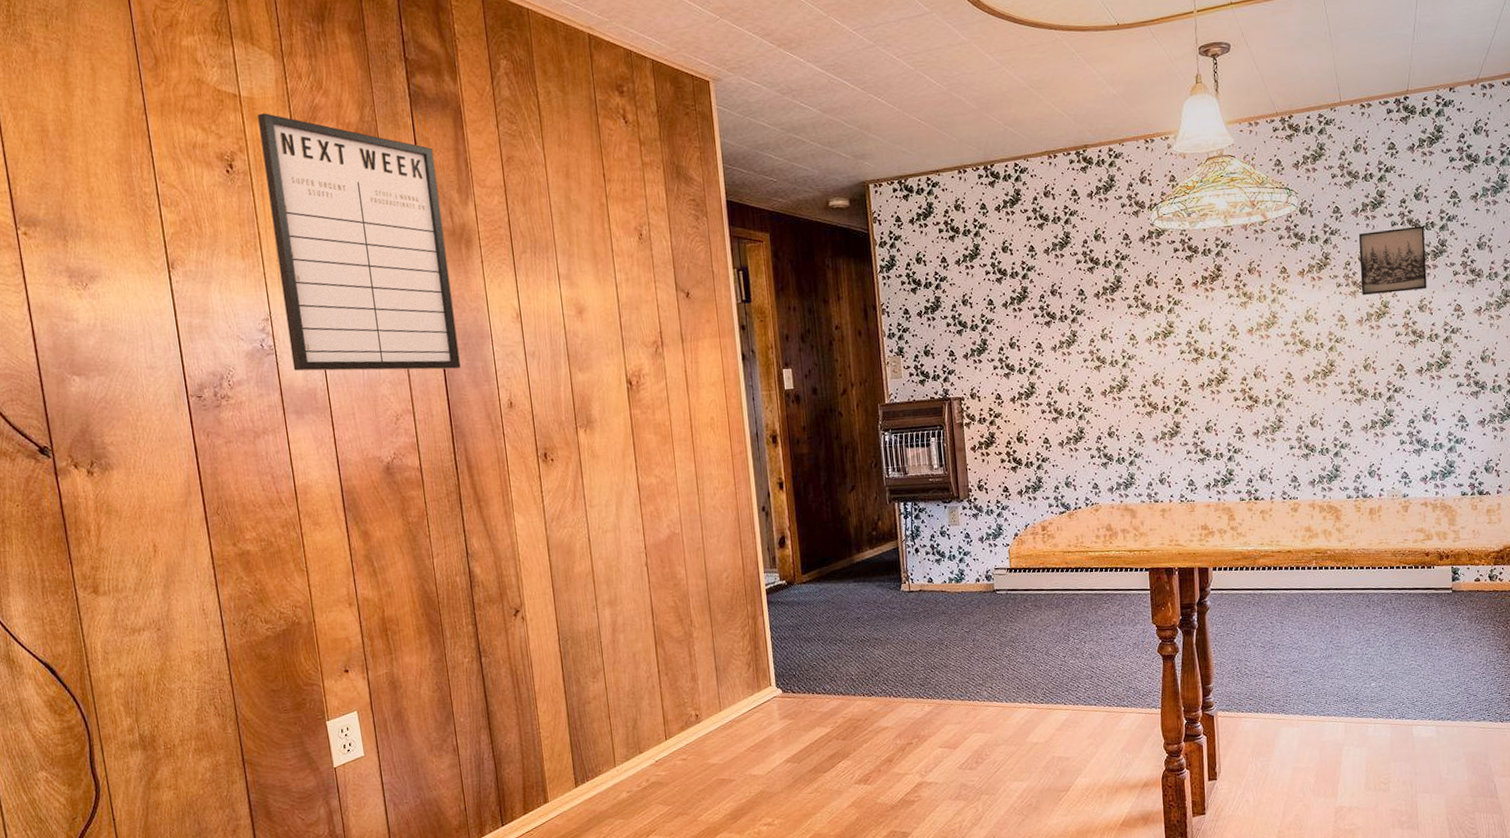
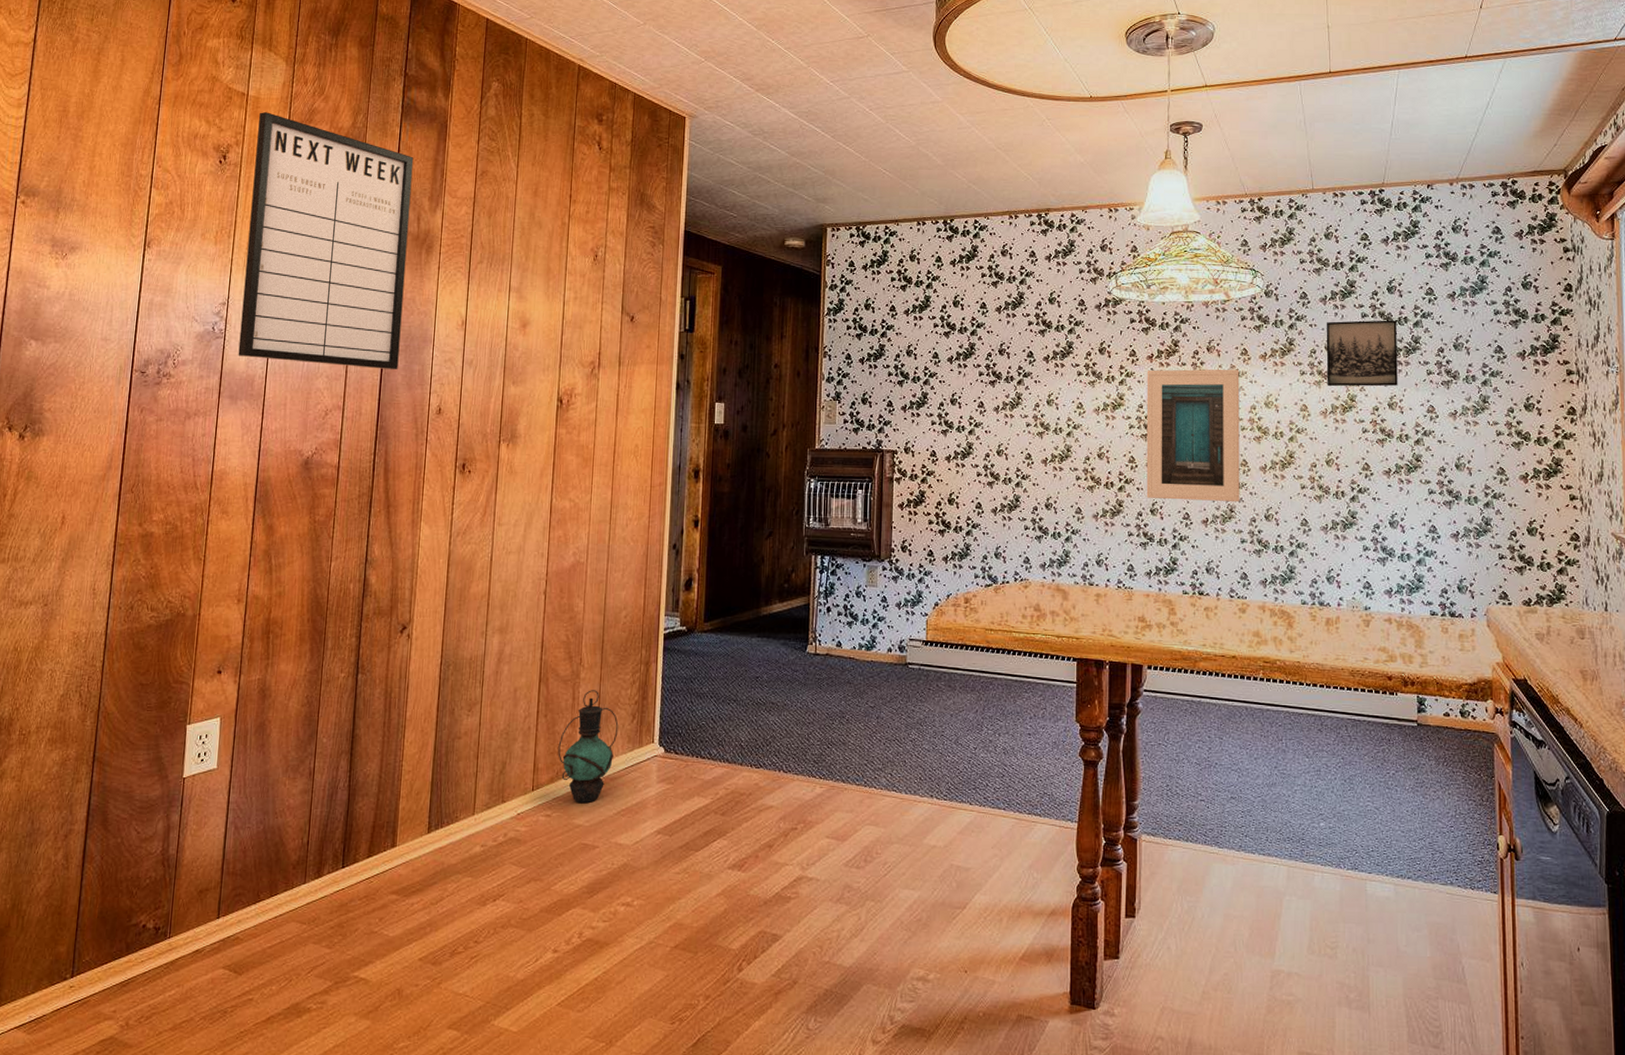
lantern: none [683,646,737,746] -> present [558,690,619,804]
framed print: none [1193,287,1287,417] -> present [1146,369,1240,503]

